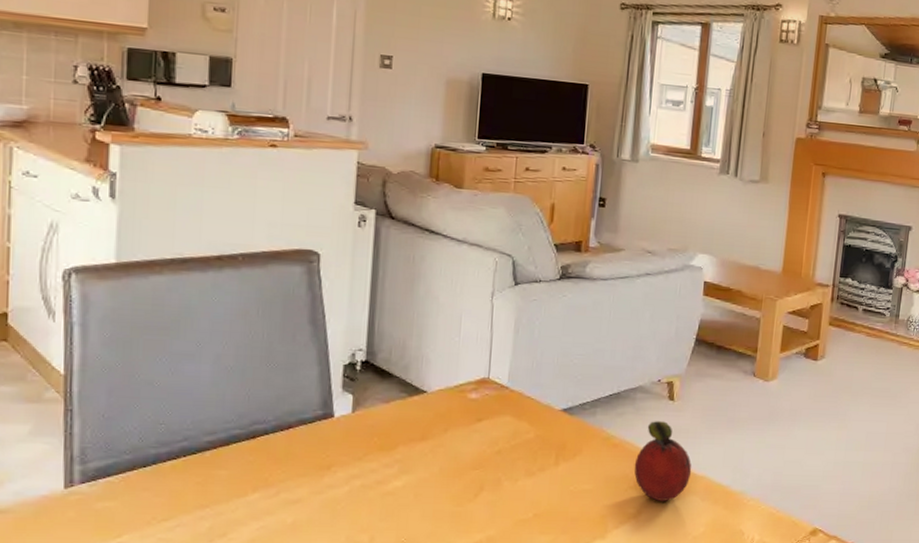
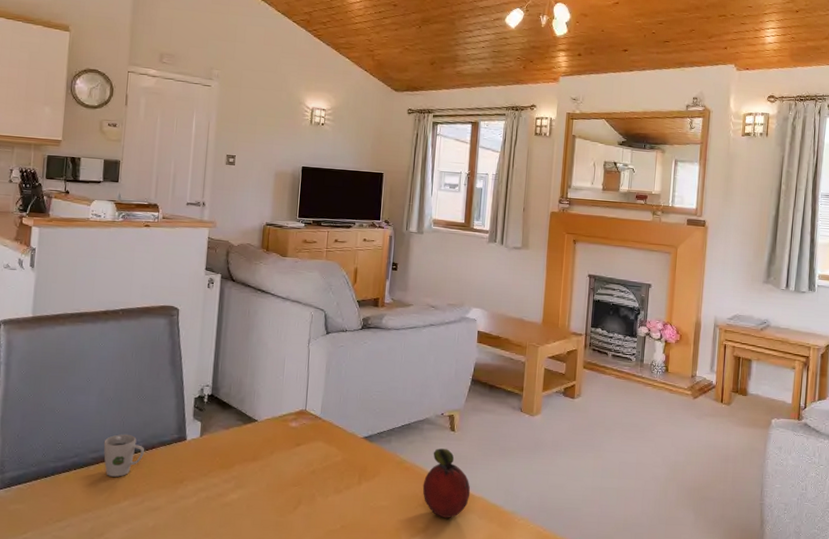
cup: none [222,411,278,464] -> present [103,434,144,477]

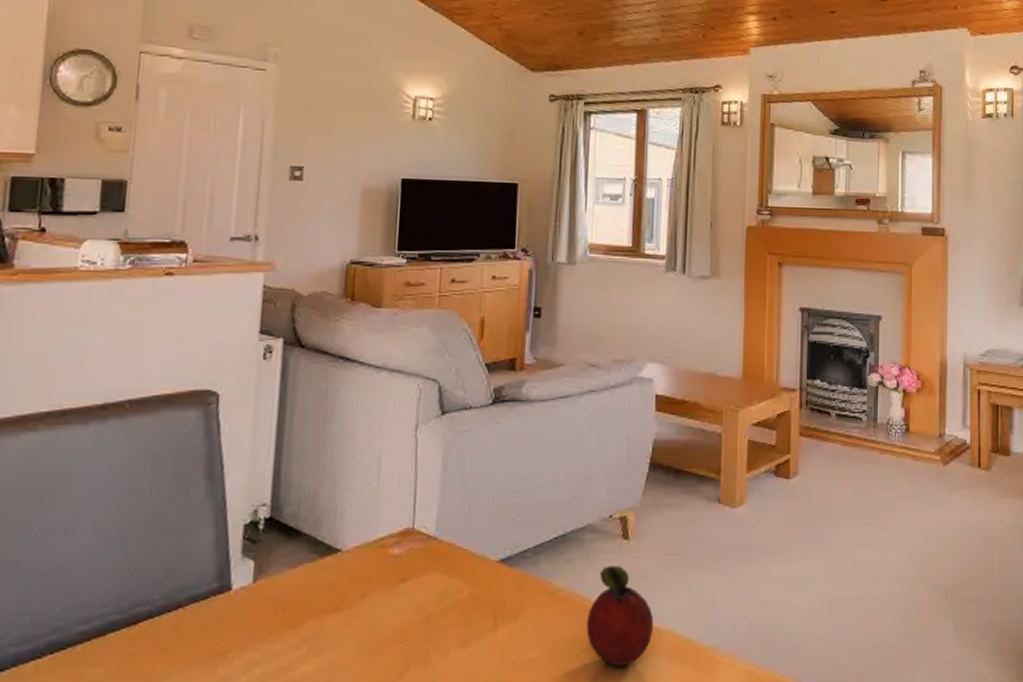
cup: present [103,434,144,477] -> none [98,589,165,659]

